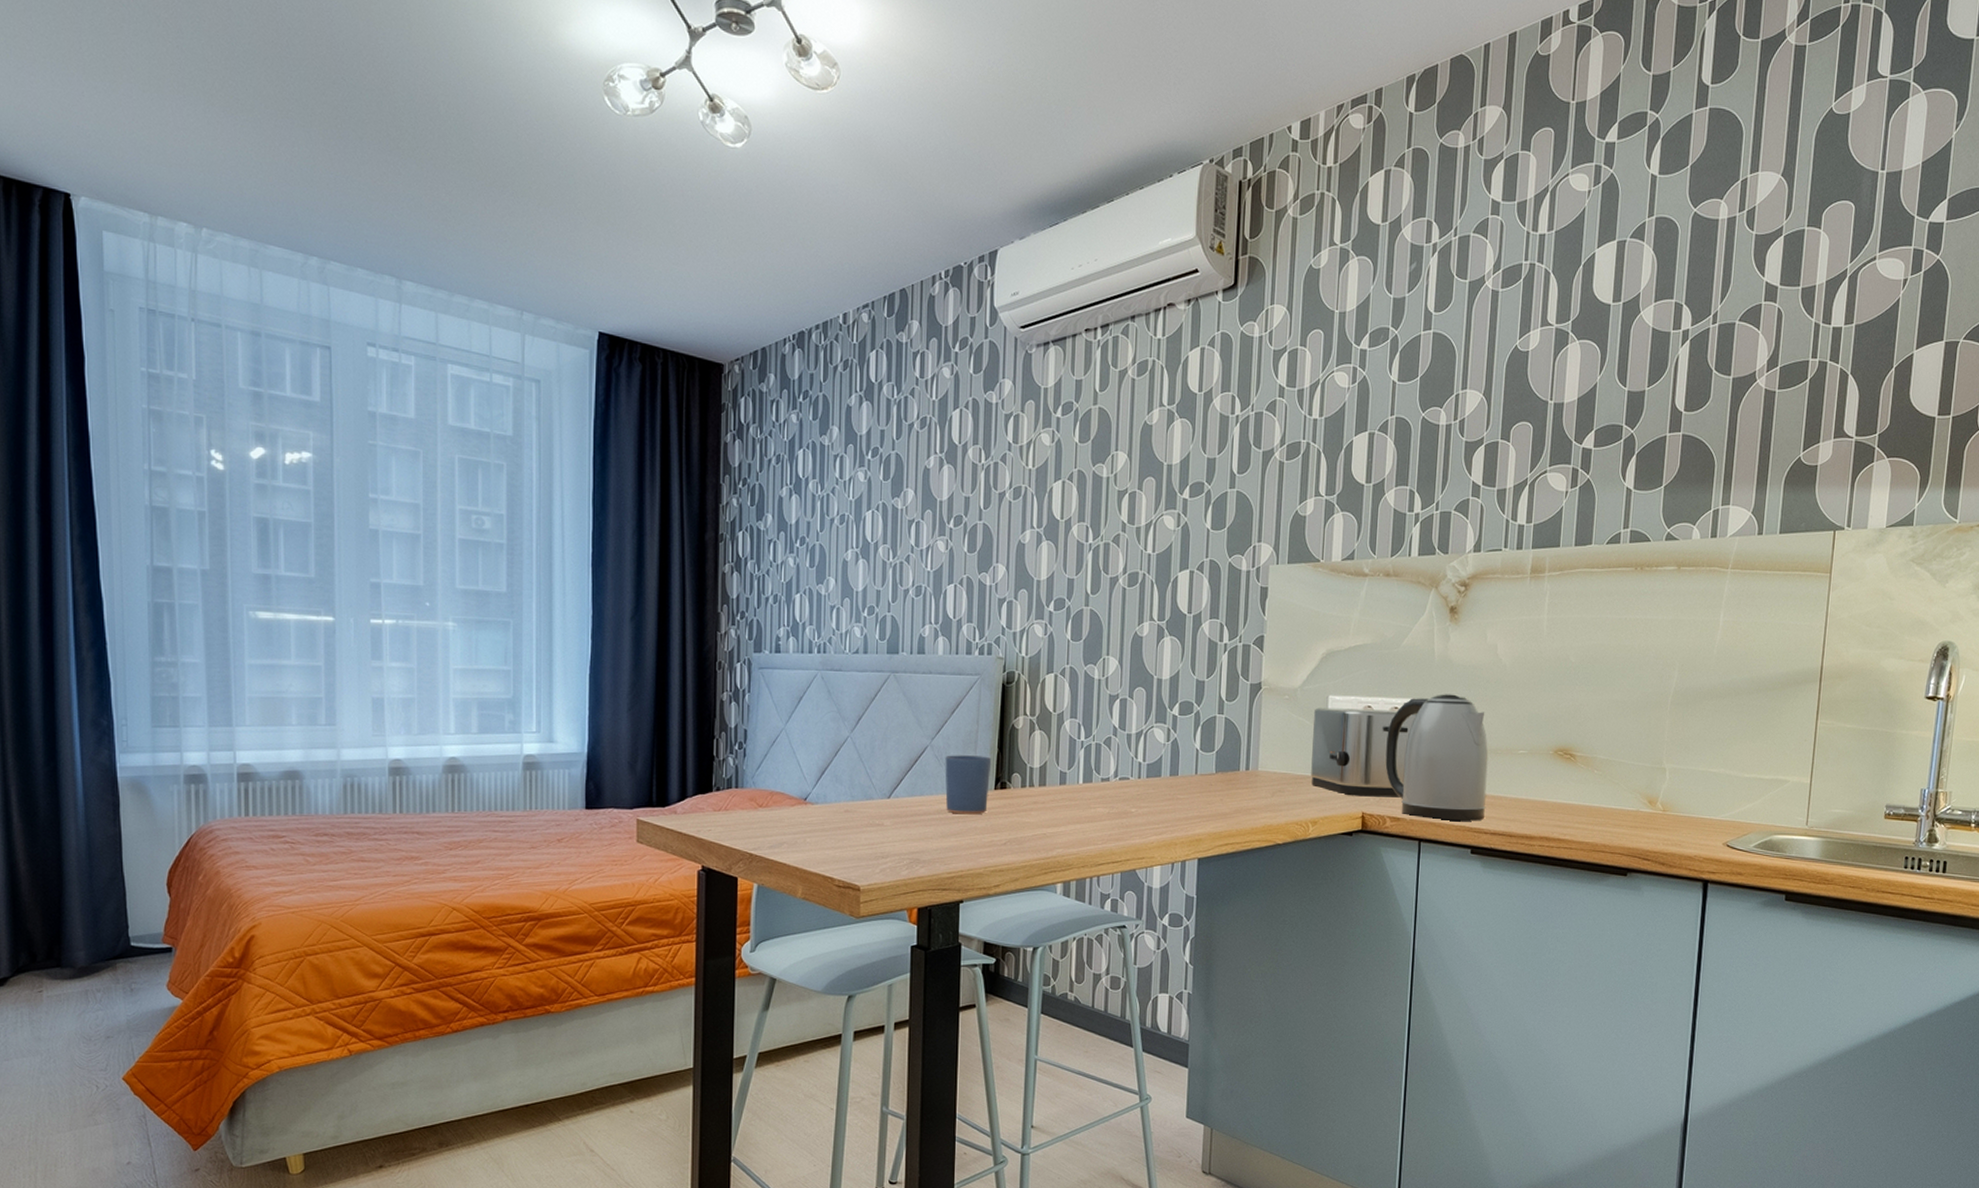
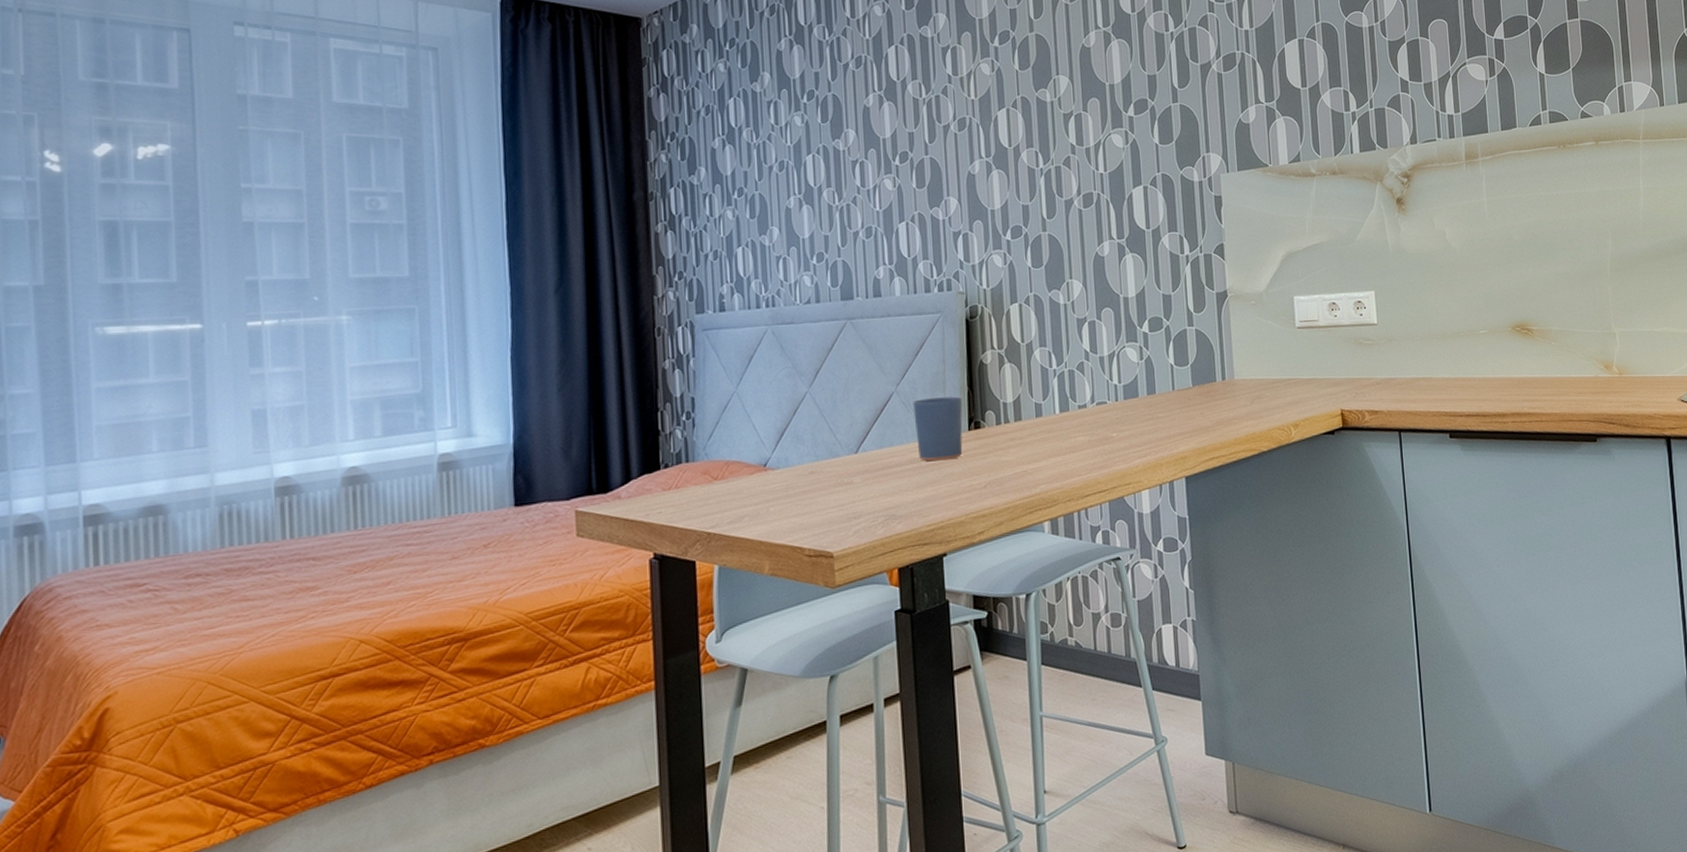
toaster: present [1311,707,1417,796] -> none [1281,304,1380,395]
kettle: present [1385,694,1489,821] -> none [1354,282,1458,409]

